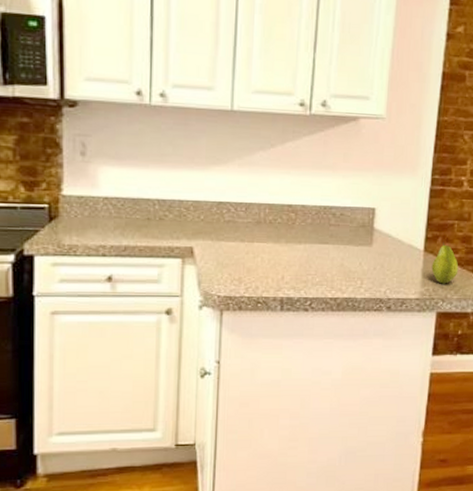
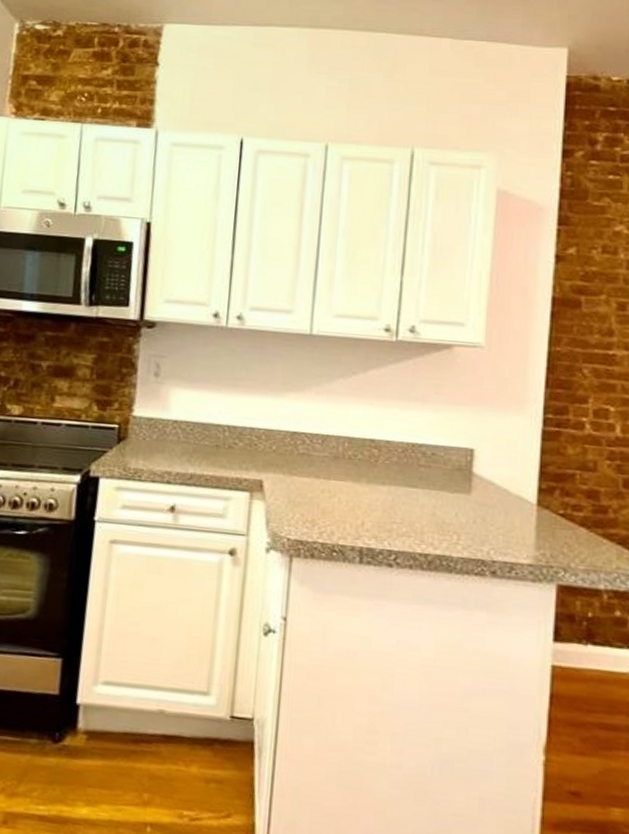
fruit: present [431,242,459,284] -> none [548,495,584,549]

